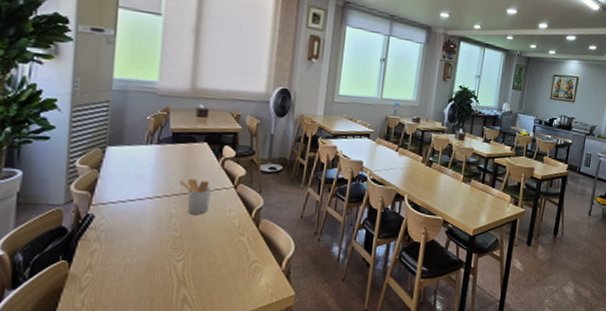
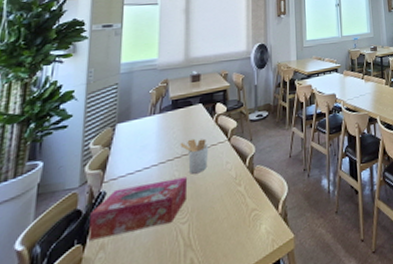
tissue box: none [75,214,186,260] -> present [89,177,188,241]

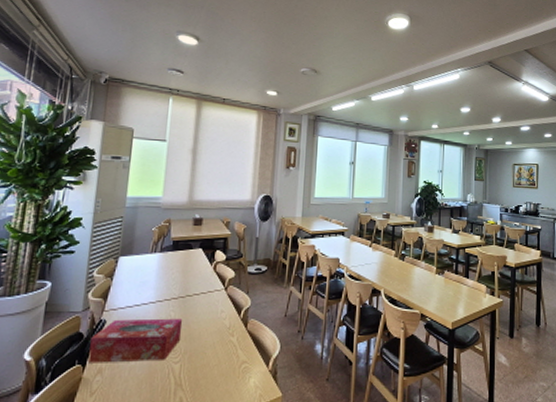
utensil holder: present [180,138,209,174] -> none [177,282,206,317]

